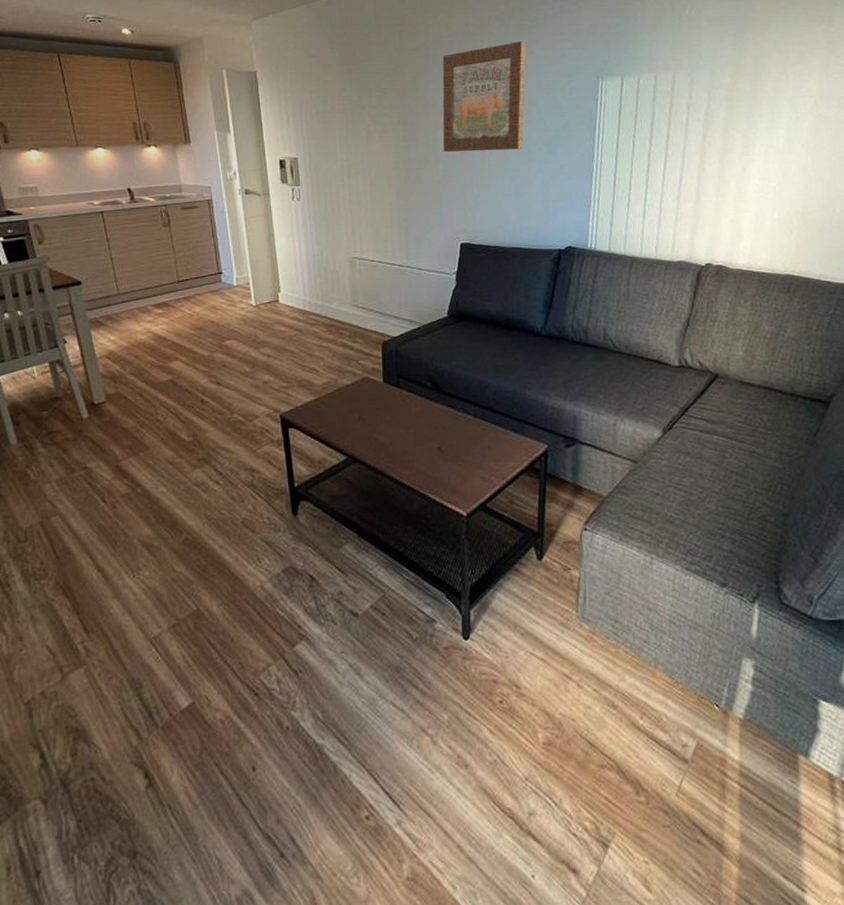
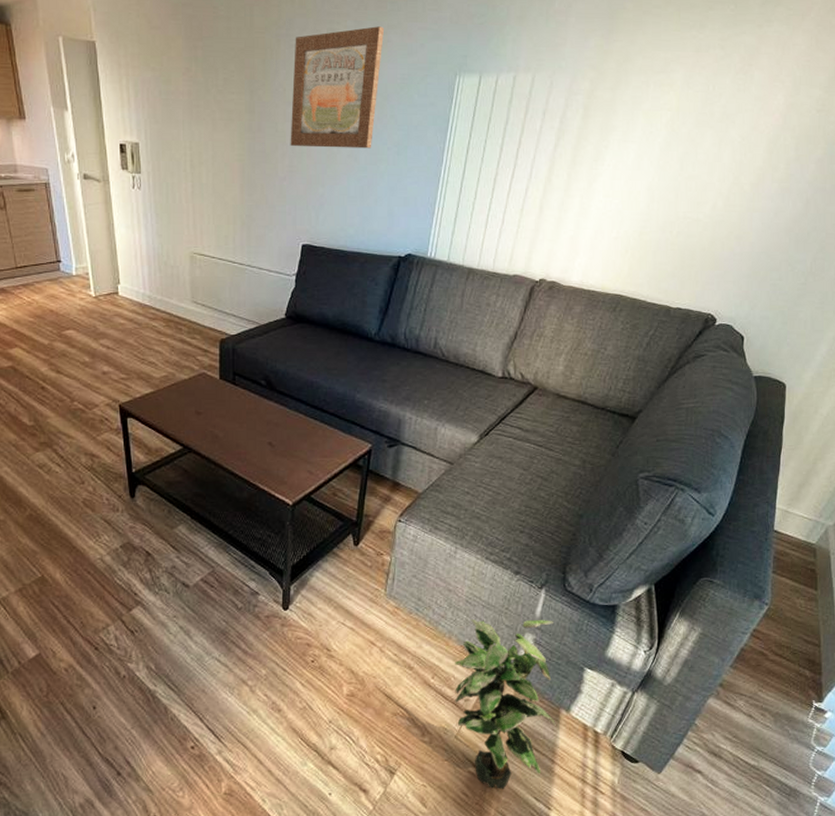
potted plant: none [665,641,795,865] -> present [455,619,556,789]

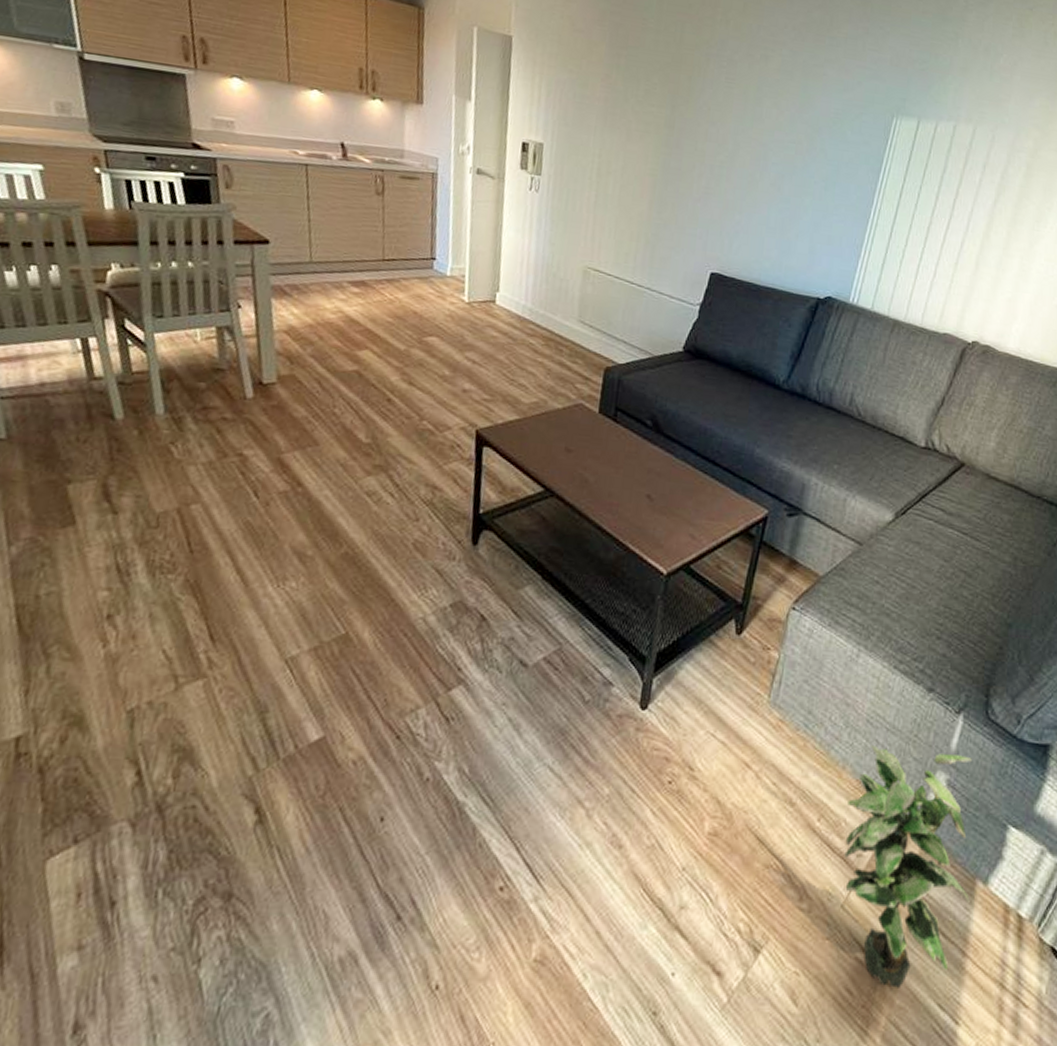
wall art: present [290,26,385,149] -> none [709,58,821,180]

